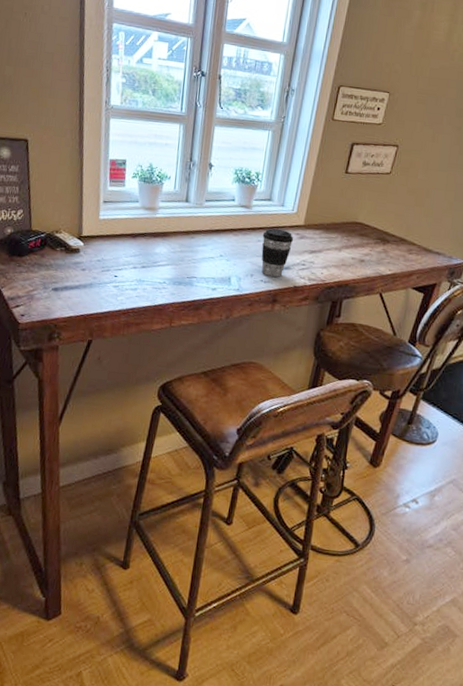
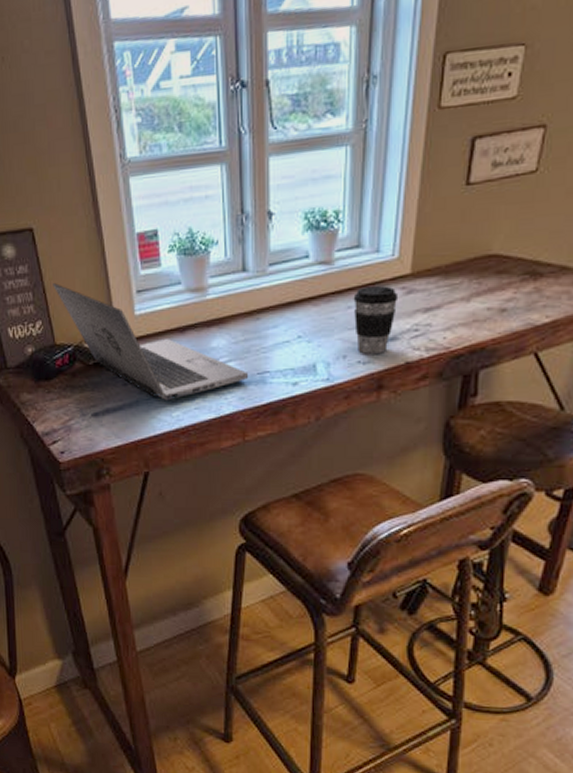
laptop: none [37,184,181,288] -> present [53,283,249,401]

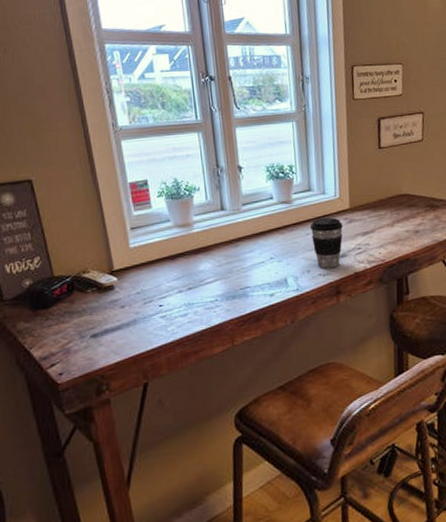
laptop: present [53,283,249,401] -> none [51,224,233,318]

